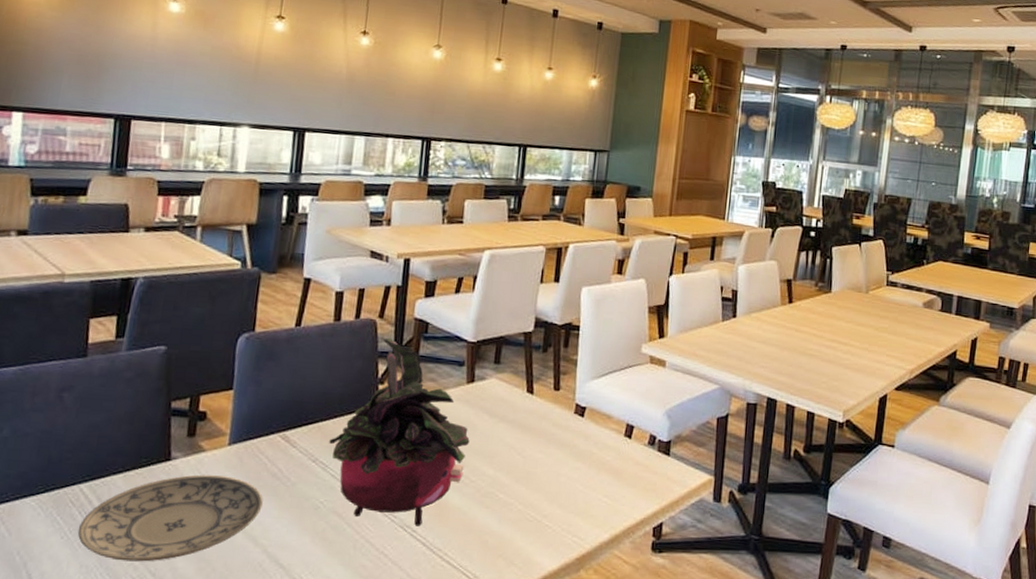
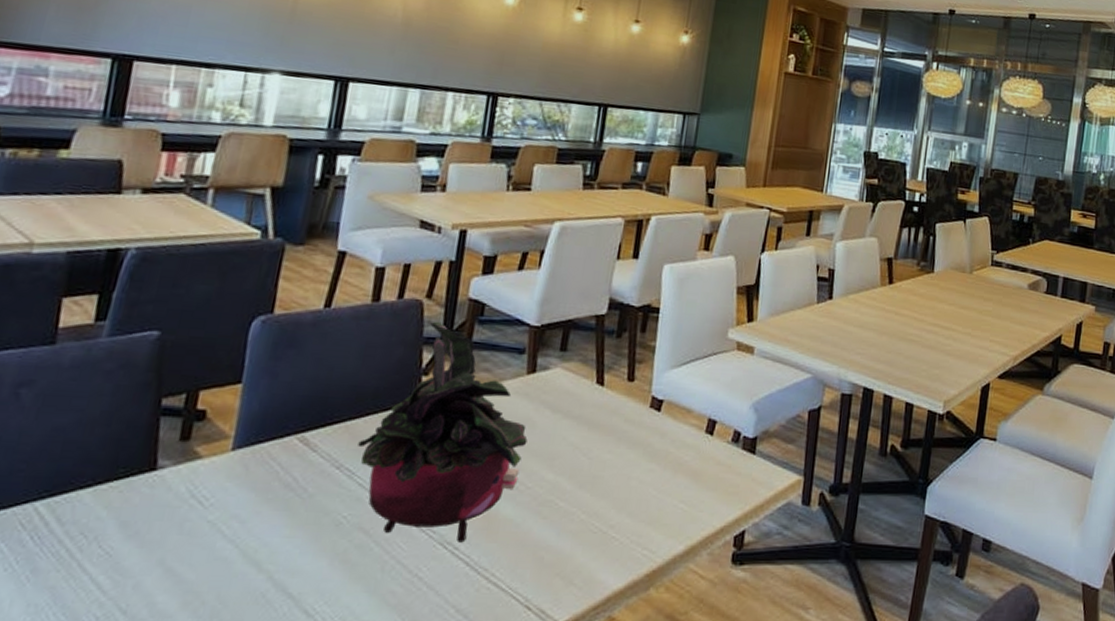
plate: present [78,474,263,562] -> none [27,487,272,597]

